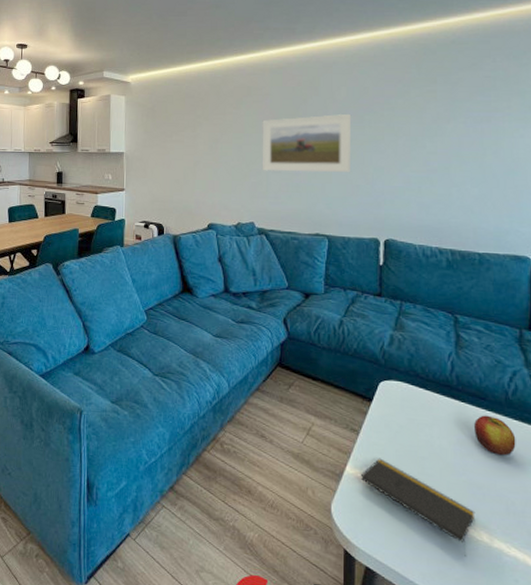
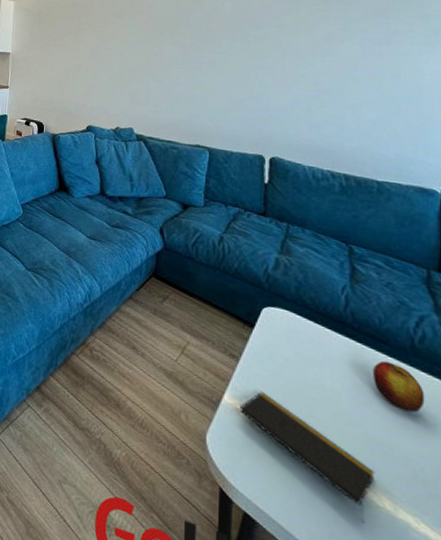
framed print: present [261,113,352,173] -> none [142,28,237,87]

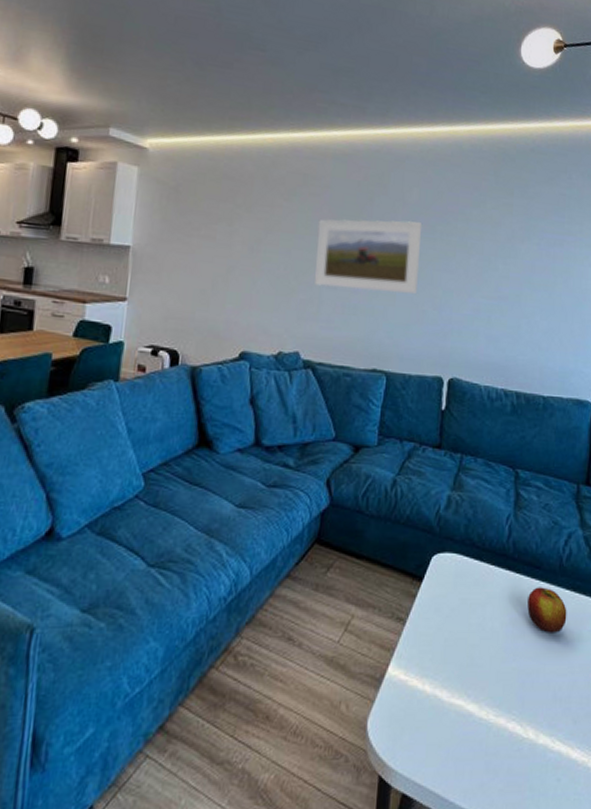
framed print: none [142,28,237,87] -> present [314,218,423,295]
notepad: present [239,391,375,523] -> none [403,651,523,760]

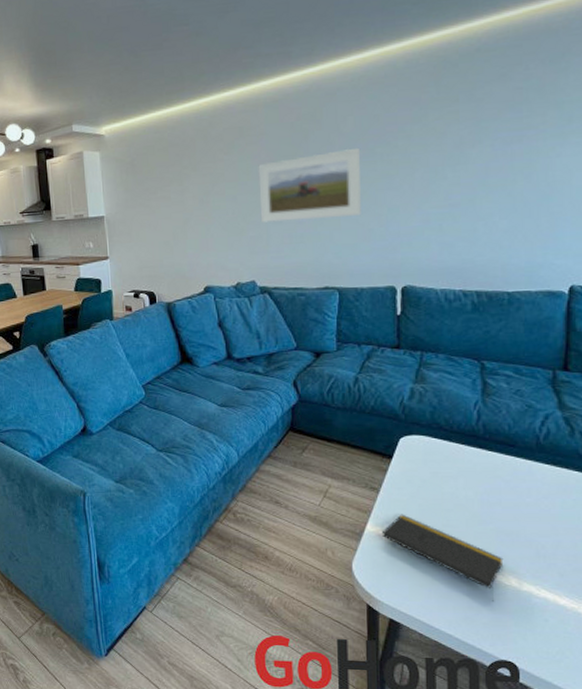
notepad: none [403,651,523,760] -> present [381,514,504,601]
apple: present [527,587,567,633] -> none [503,462,548,501]

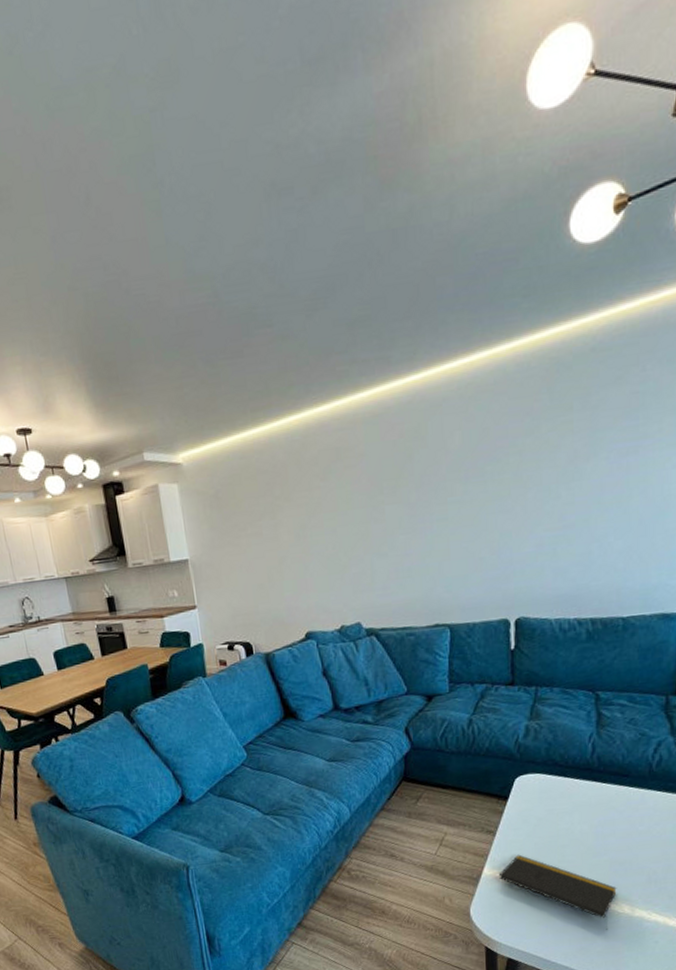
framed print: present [258,147,361,223] -> none [359,466,472,557]

